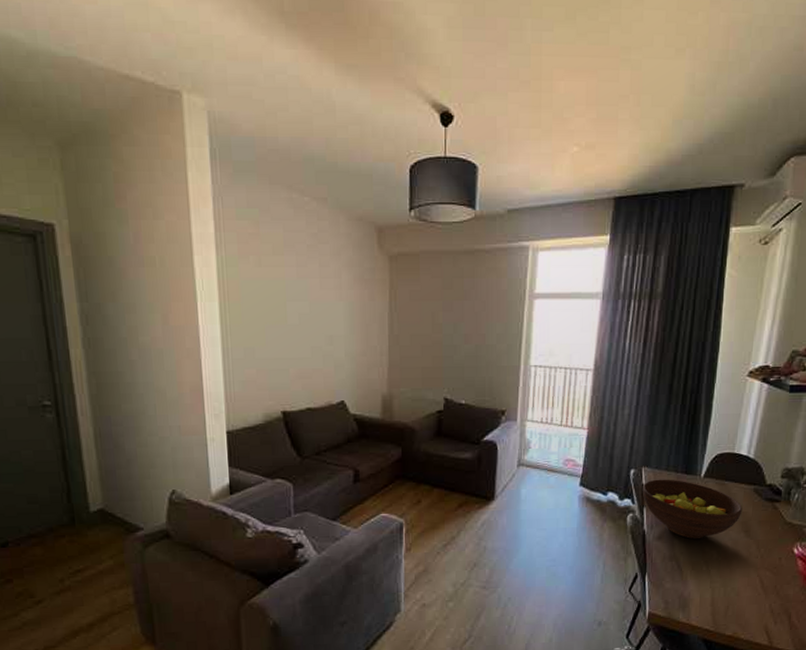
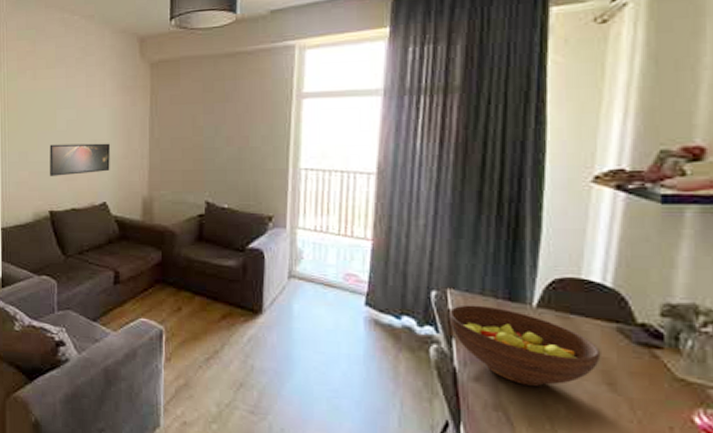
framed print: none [280,339,348,374] -> present [50,143,110,176]

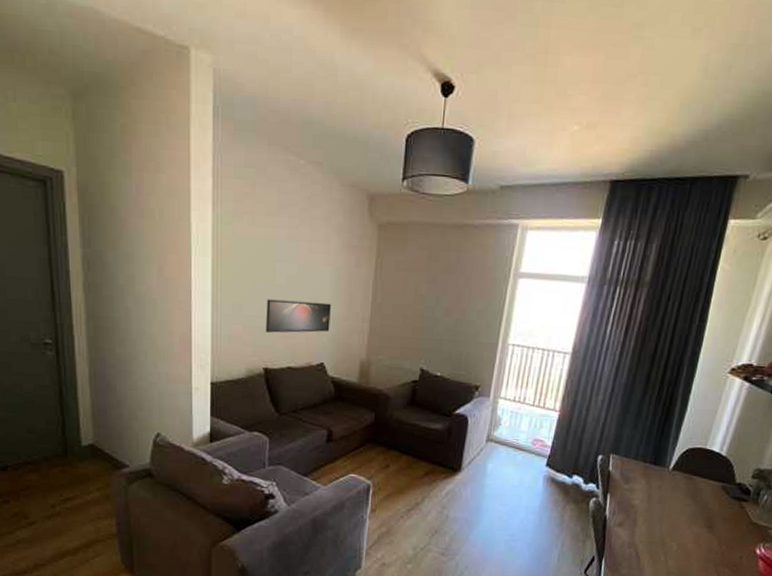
fruit bowl: present [448,304,601,386] -> none [608,467,708,529]

